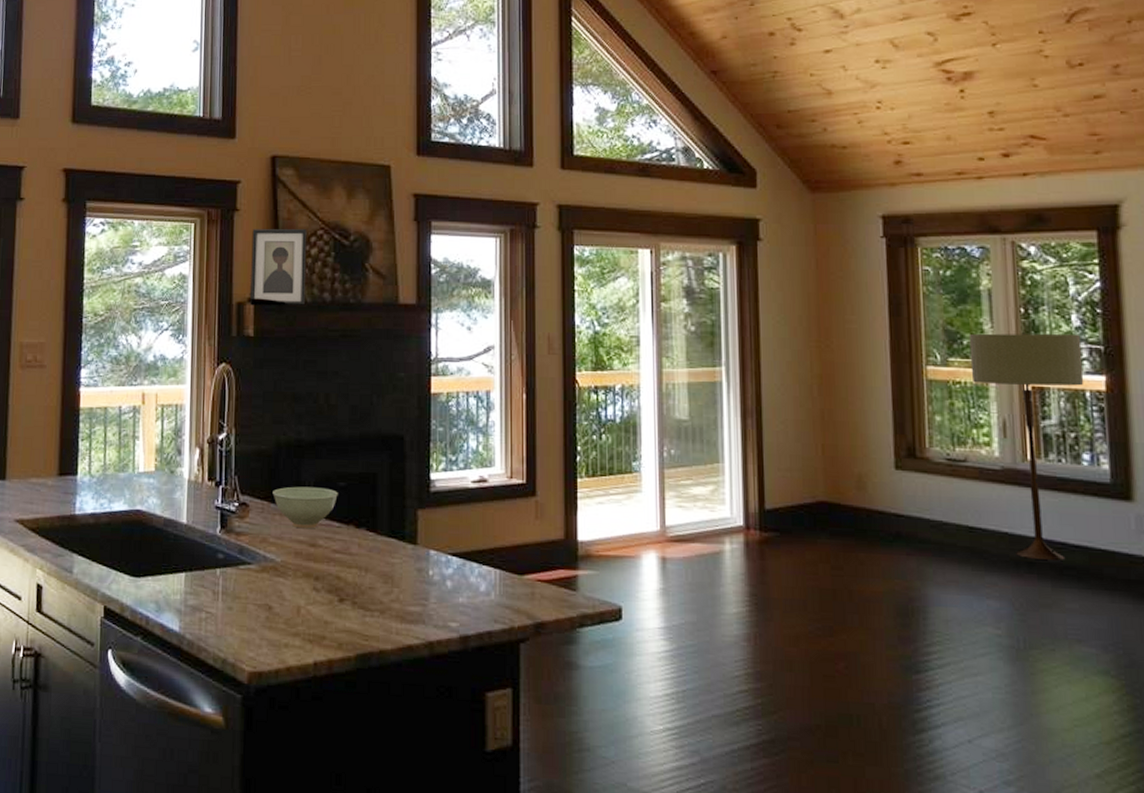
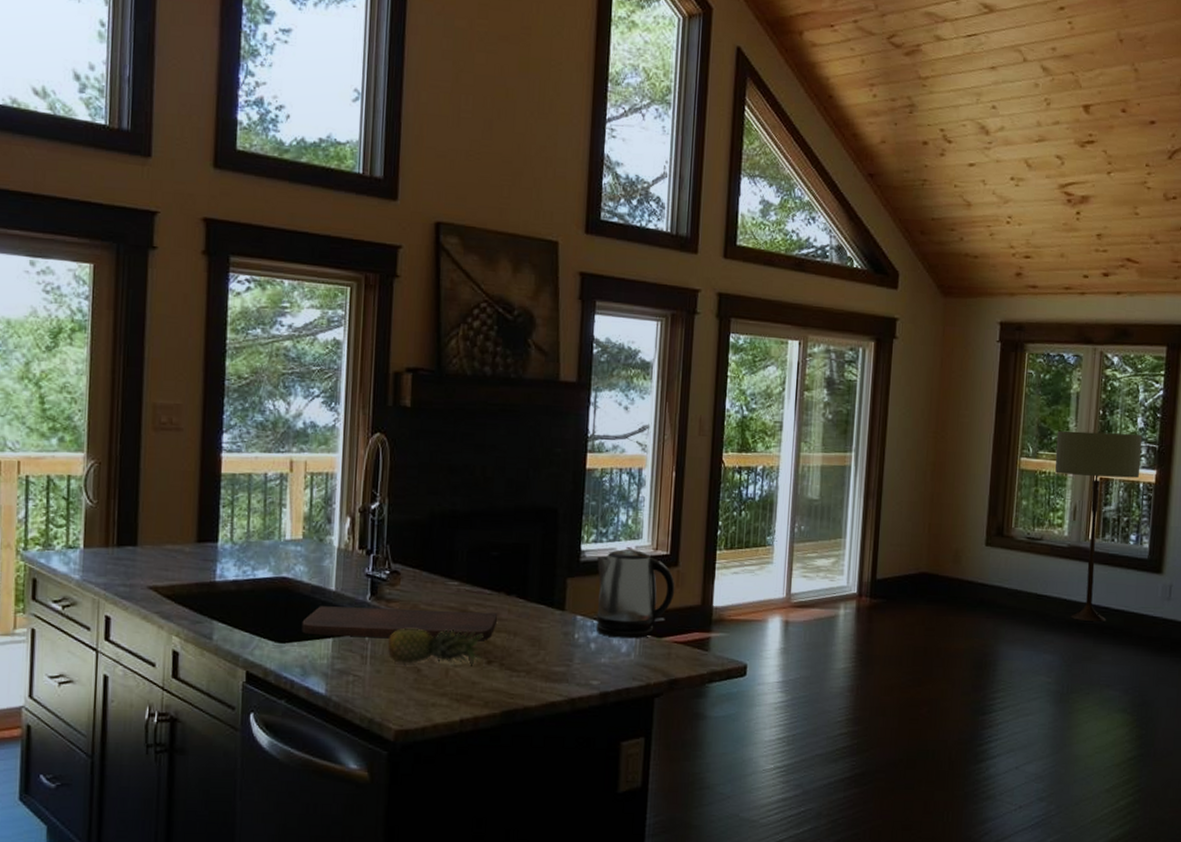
cutting board: none [155,539,348,577] -> present [302,606,498,641]
fruit: none [238,562,334,604] -> present [387,628,484,666]
picture frame: present [250,228,307,307] -> none [408,297,470,379]
bowl: present [272,486,338,529] -> none [425,555,491,596]
kettle: none [448,478,534,577] -> present [596,549,675,639]

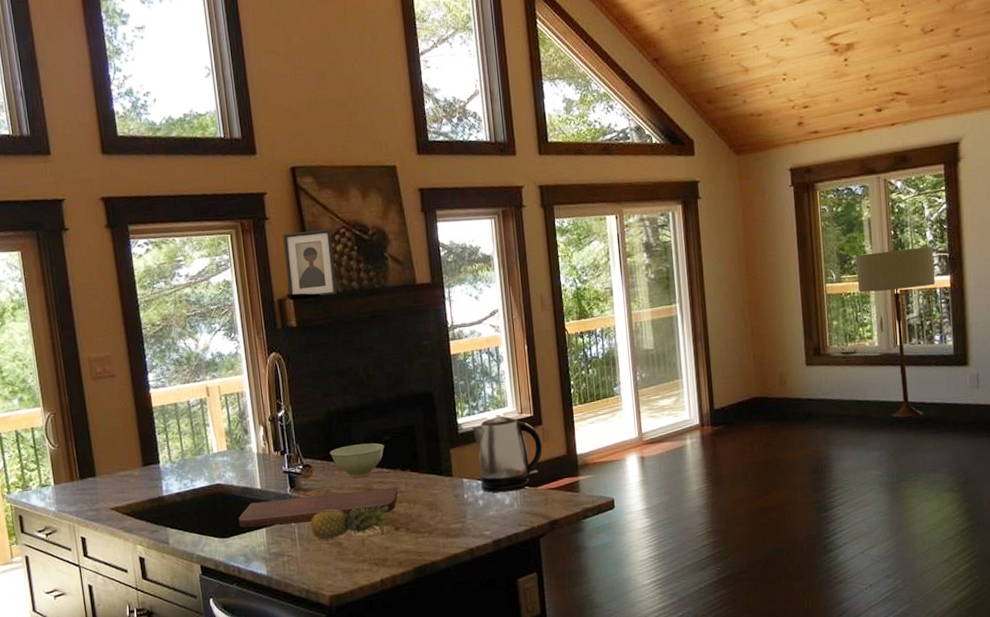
picture frame: none [408,297,470,379] -> present [283,228,338,301]
bowl: none [425,555,491,596] -> present [330,443,385,479]

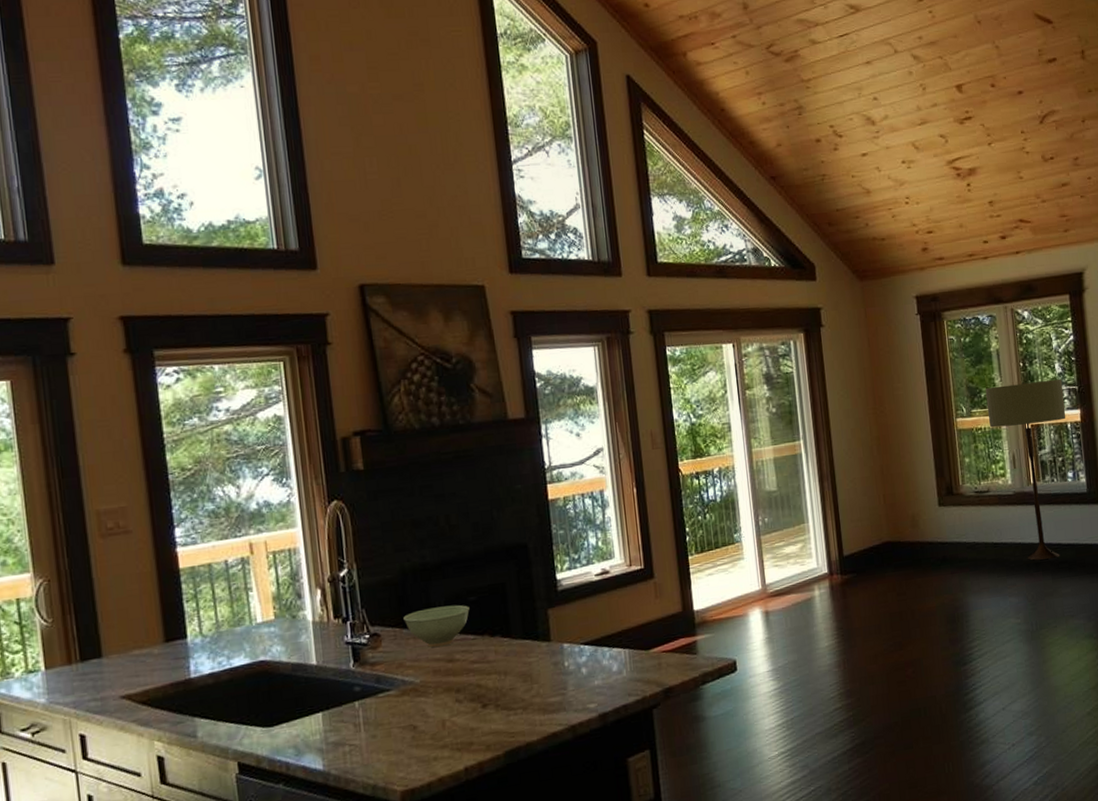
cutting board: present [238,487,398,528] -> none [288,656,486,714]
picture frame: present [283,228,338,301] -> none [348,355,415,439]
fruit: present [310,505,390,541] -> none [378,679,477,724]
kettle: present [472,416,543,493] -> none [574,569,655,659]

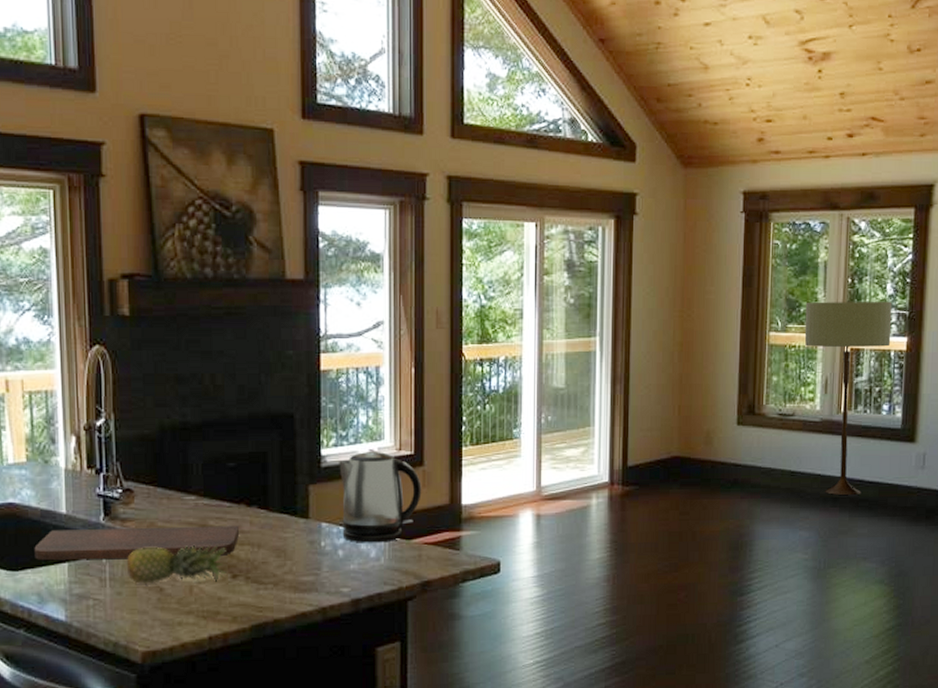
cutting board: none [288,656,486,714] -> present [34,525,240,561]
fruit: none [378,679,477,724] -> present [126,546,227,584]
bowl: present [403,605,470,648] -> none [158,469,228,511]
kettle: none [574,569,655,659] -> present [339,452,422,543]

